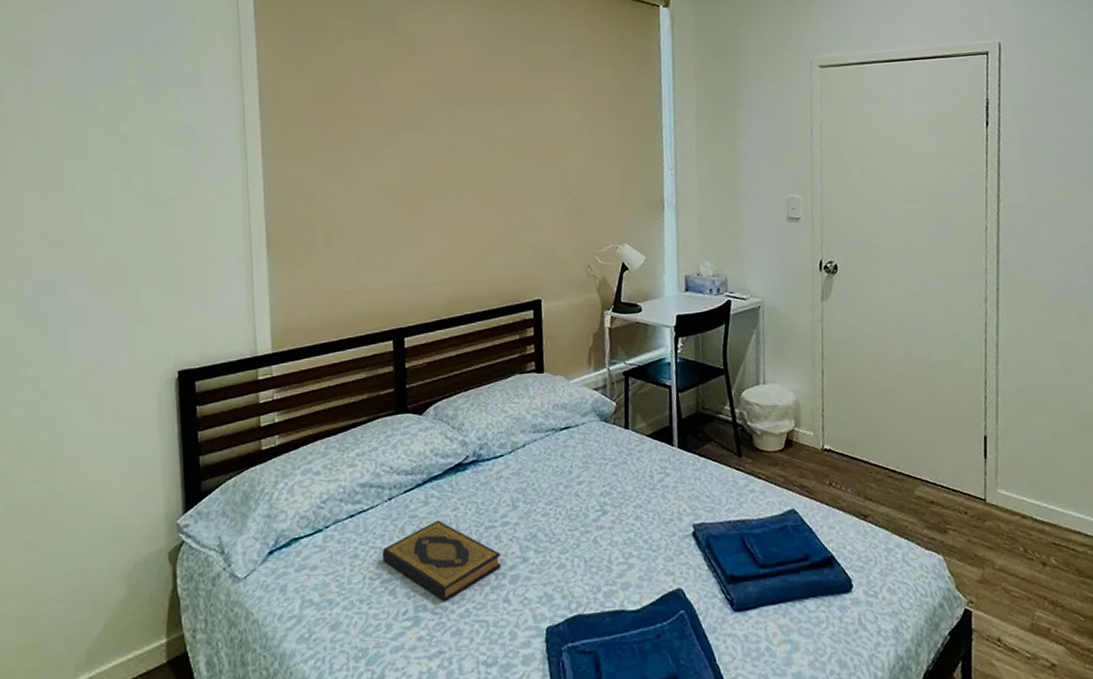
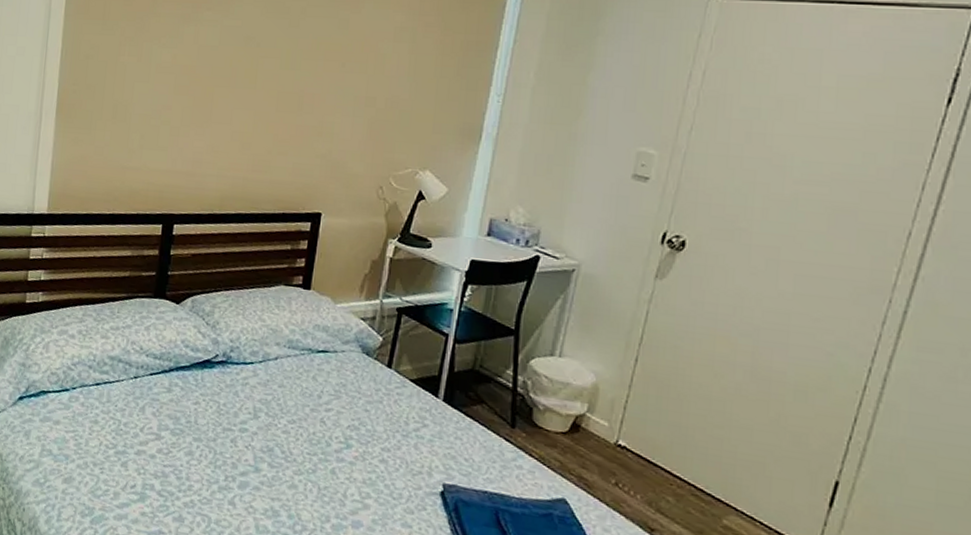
hardback book: present [382,520,501,601] -> none [120,409,234,487]

